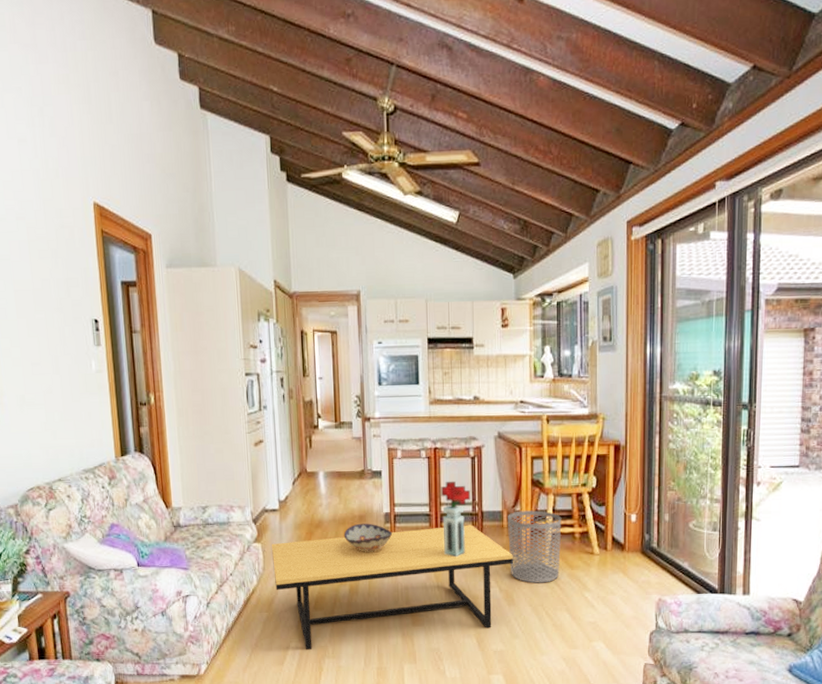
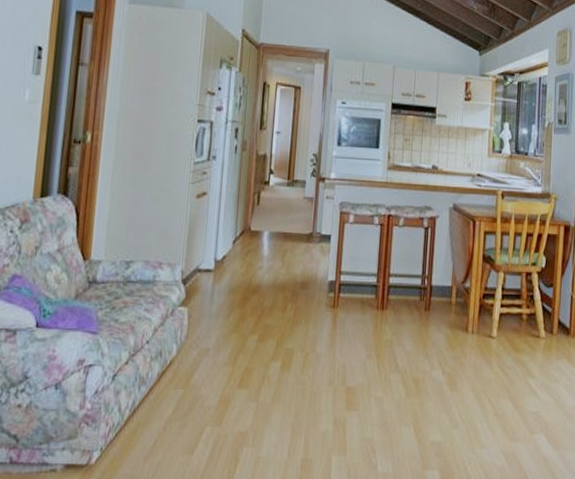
coffee table: present [272,525,513,651] -> none [197,299,459,437]
decorative bowl: present [343,523,392,552] -> none [282,291,335,324]
potted flower: present [440,481,471,558] -> none [388,251,421,335]
waste bin: present [508,510,562,584] -> none [455,287,510,367]

